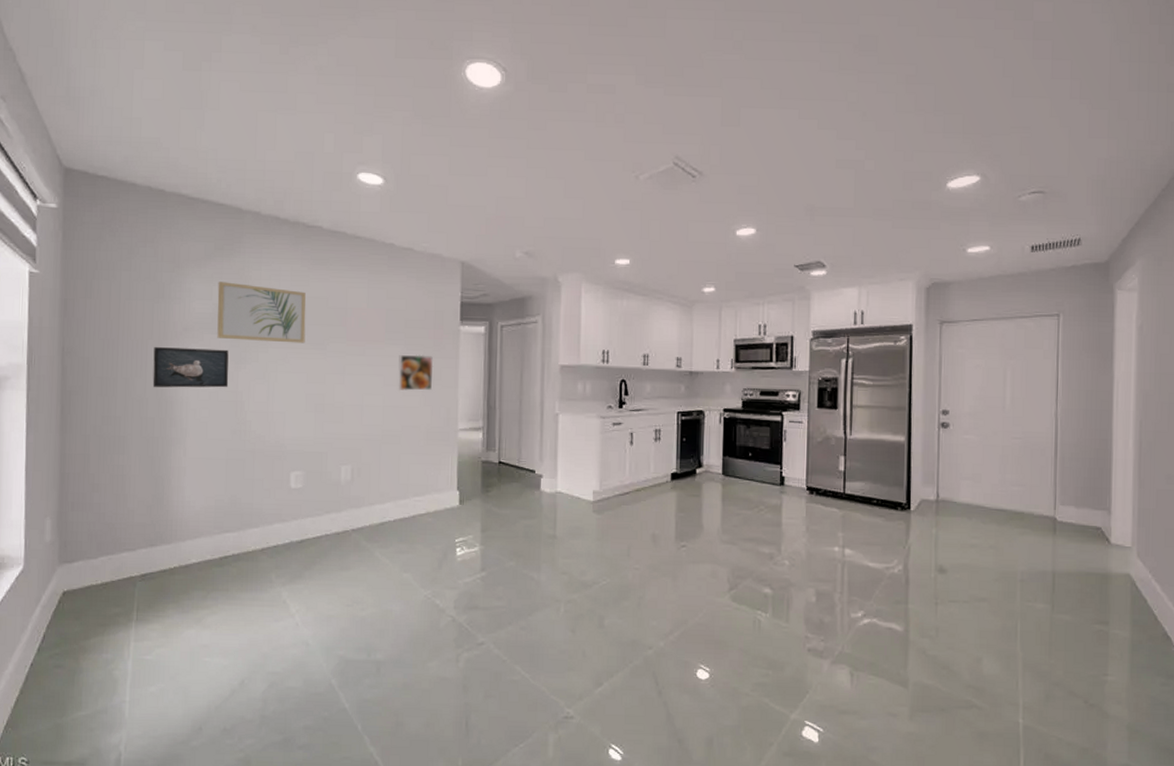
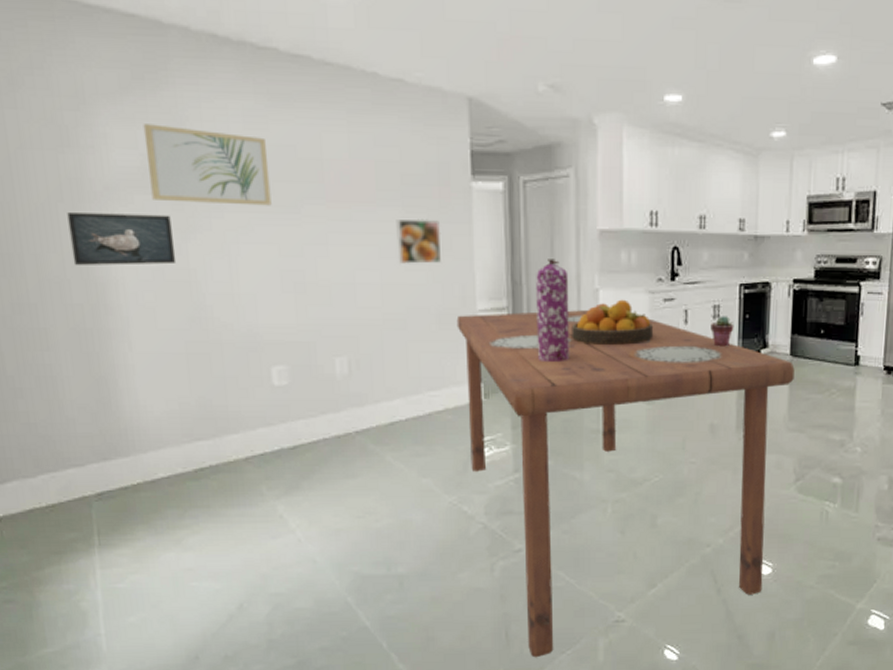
table: none [441,431,726,749] -> present [456,310,795,658]
gas cylinder: none [505,388,534,475] -> present [536,259,569,363]
fruit bowl: none [535,423,604,461] -> present [572,299,654,345]
potted succulent: none [652,439,673,466] -> present [710,316,734,347]

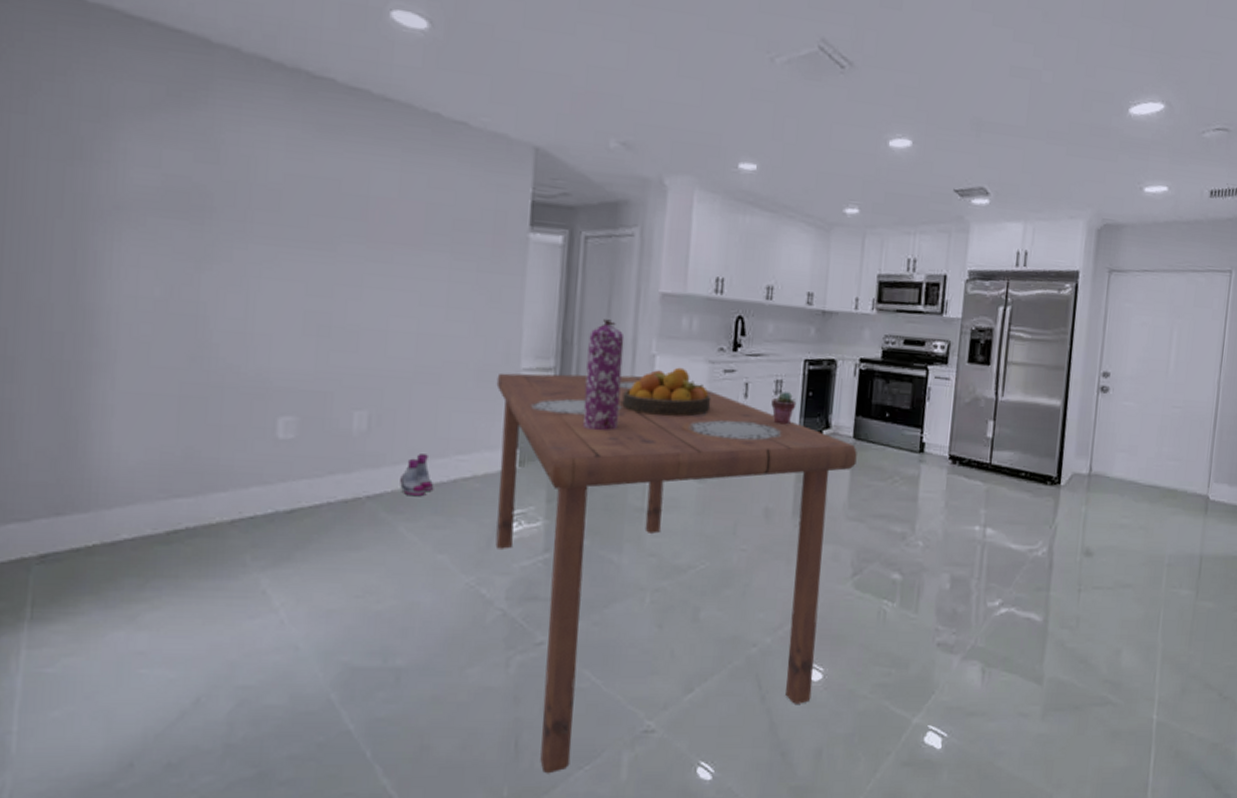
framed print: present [67,213,177,265] -> none [61,230,186,295]
wall art: present [143,124,272,206] -> none [168,143,308,241]
boots: none [382,392,411,430] -> present [400,454,433,497]
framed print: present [396,218,441,265] -> none [439,266,491,315]

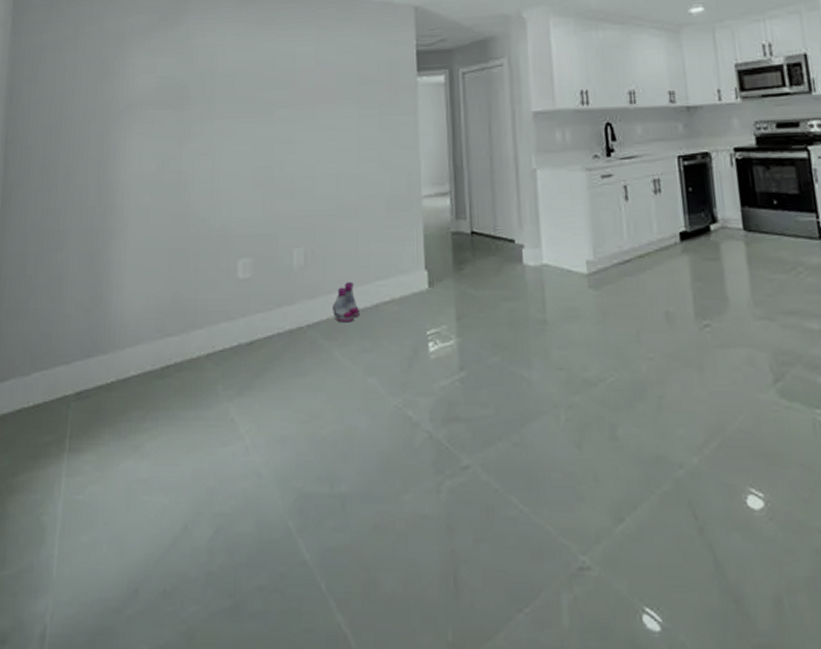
table: present [495,372,857,774] -> none [403,191,756,616]
gas cylinder: present [583,319,625,431] -> none [476,142,511,247]
fruit bowl: present [622,367,711,416] -> none [512,178,595,226]
potted succulent: present [771,392,797,425] -> none [652,190,678,224]

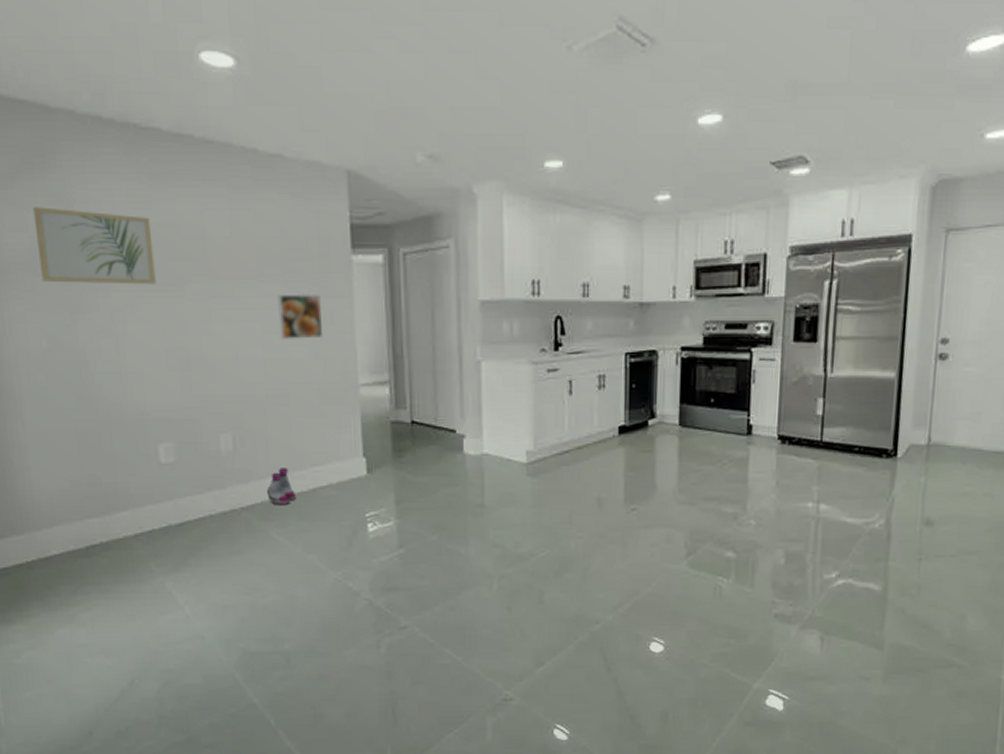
wall art: none [160,52,252,114] -> present [32,207,156,285]
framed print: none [352,113,391,157] -> present [277,293,322,341]

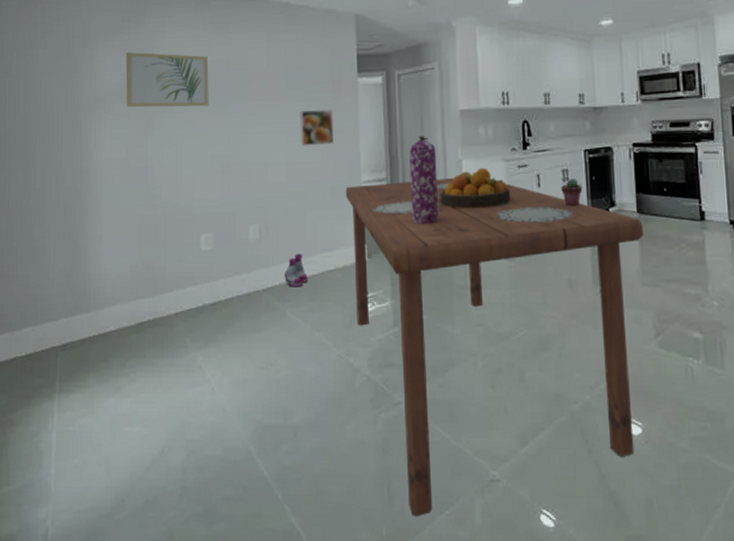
table: none [338,383,684,737] -> present [345,178,643,517]
gas cylinder: none [417,331,452,436] -> present [409,136,439,225]
fruit bowl: none [454,371,538,417] -> present [440,167,511,208]
potted succulent: none [596,386,621,418] -> present [561,179,583,207]

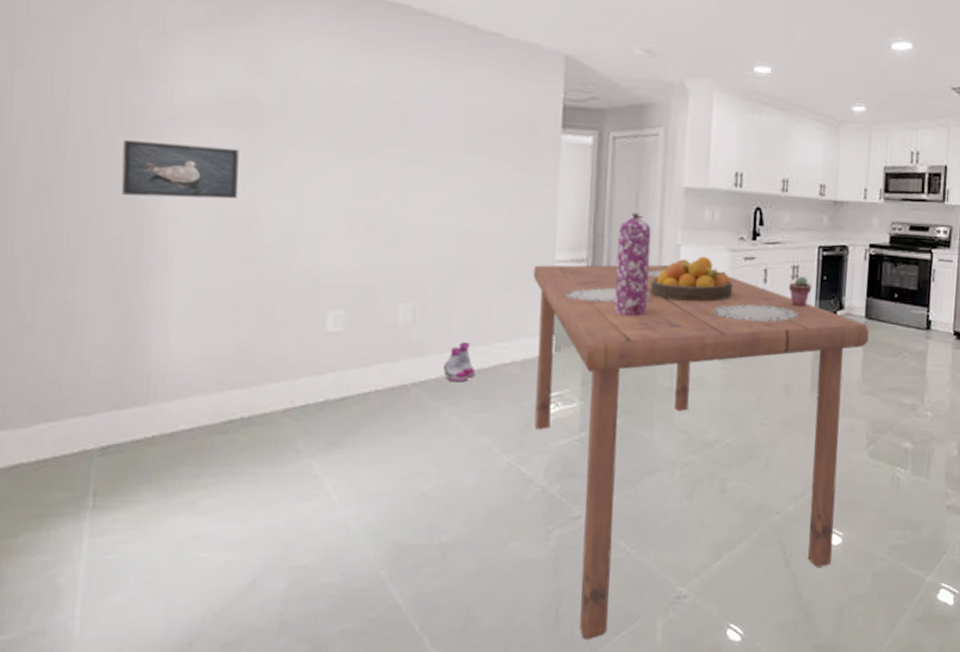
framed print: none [68,117,139,158] -> present [121,140,239,199]
wall art: present [125,52,209,108] -> none [222,57,354,146]
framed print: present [300,109,334,147] -> none [478,167,526,212]

